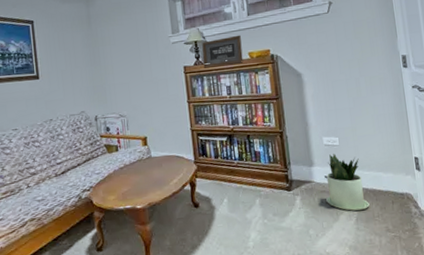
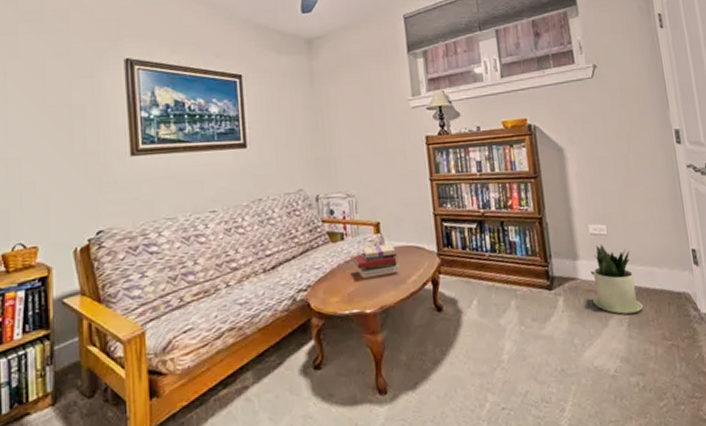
books: none [126,154,164,181] -> present [353,244,400,278]
picture frame: present [202,35,244,68] -> none [447,100,496,139]

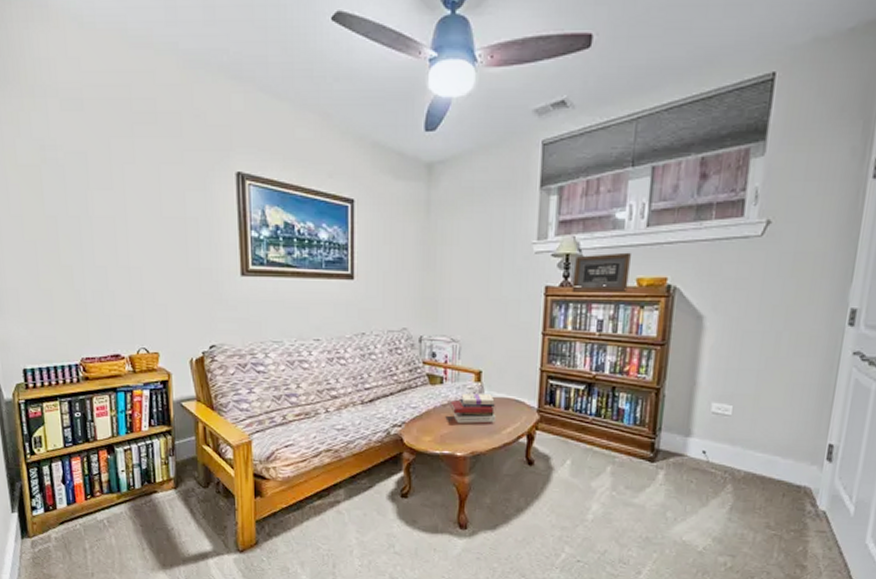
picture frame: none [447,100,496,139] -> present [572,252,631,293]
planter: present [593,245,643,315] -> none [697,425,753,498]

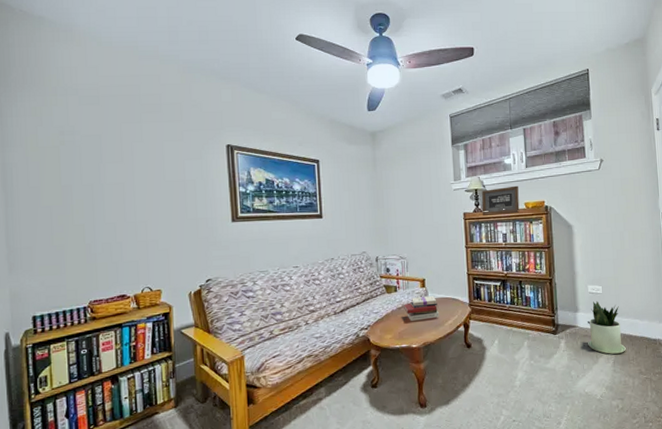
planter: none [697,425,753,498] -> present [588,301,626,354]

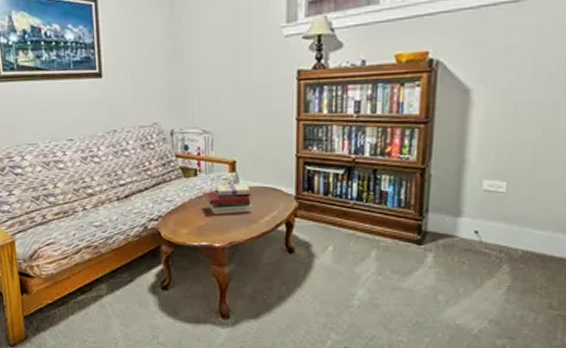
picture frame: present [481,185,520,216] -> none [325,28,388,74]
planter: present [588,301,626,354] -> none [470,203,532,278]

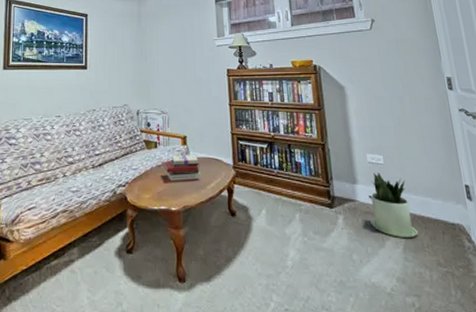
planter: none [470,203,532,278] -> present [371,173,418,237]

